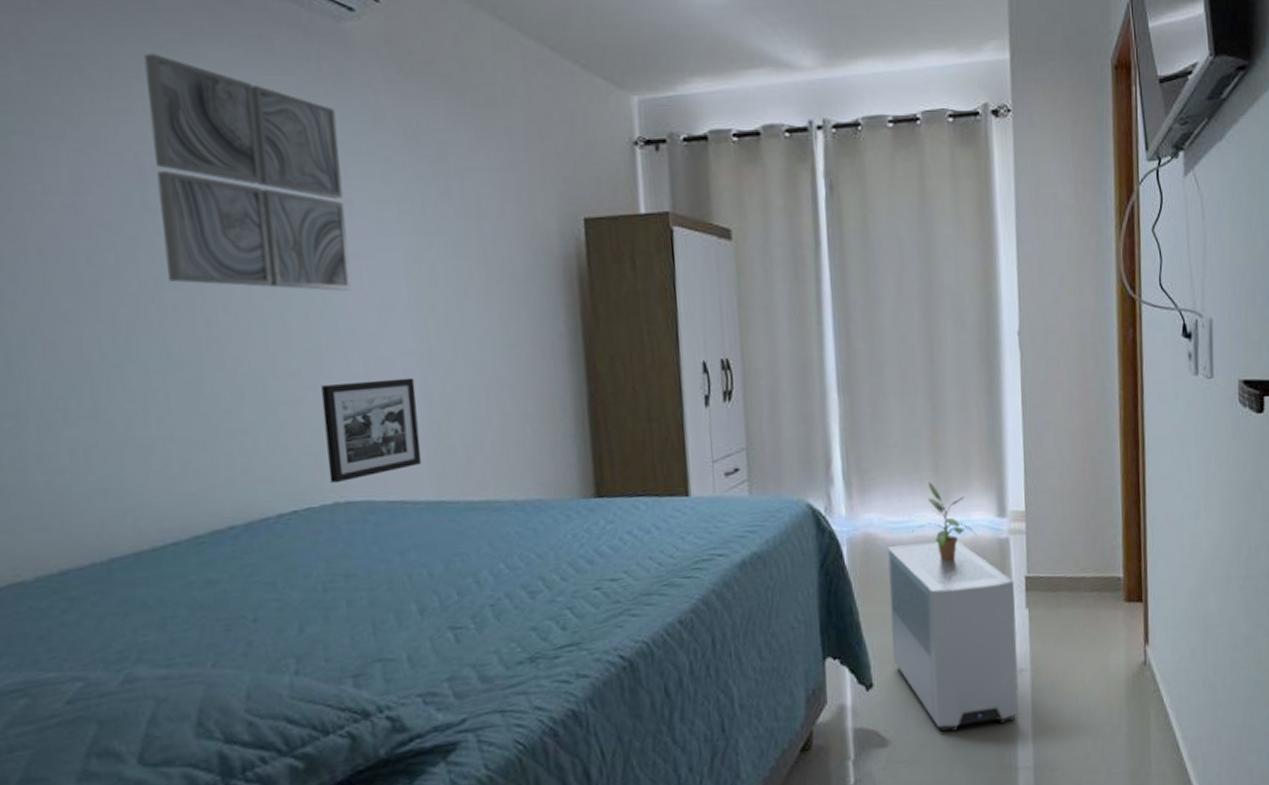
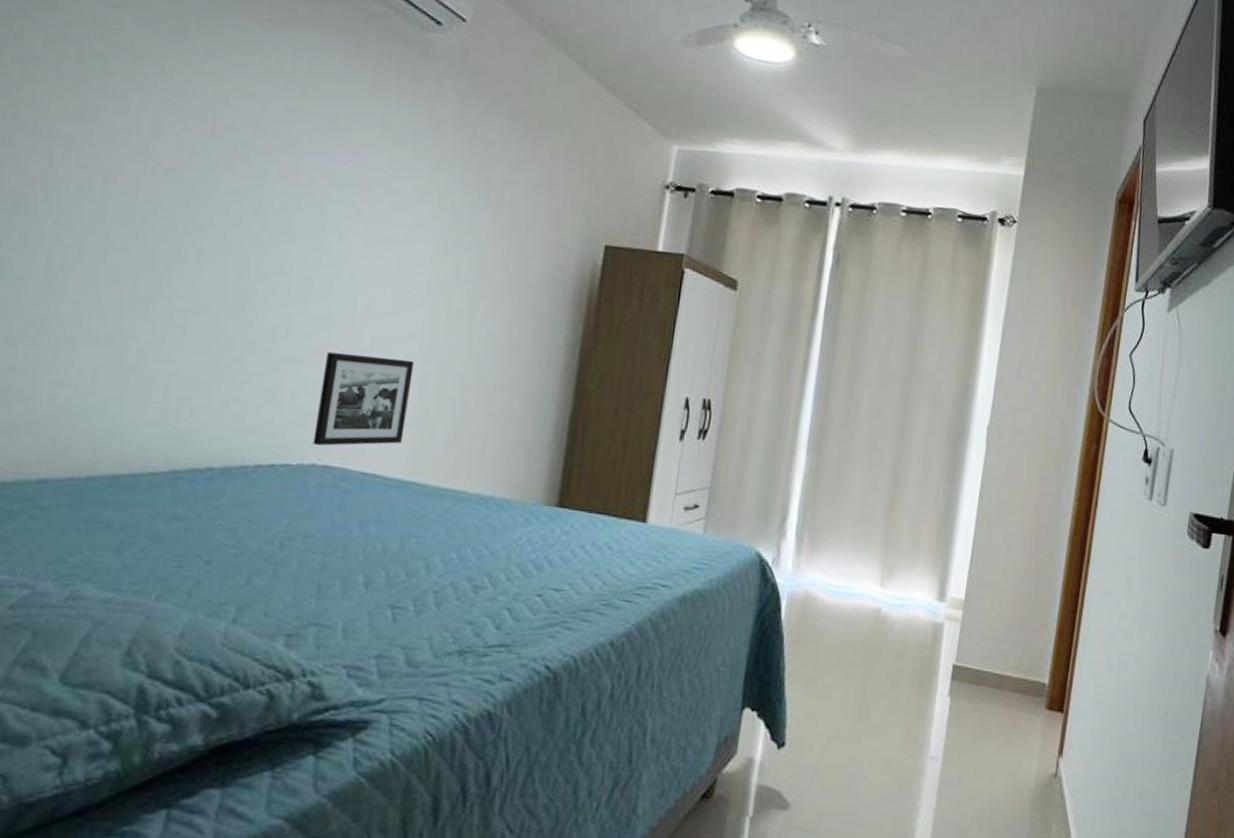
wall art: present [143,53,351,291] -> none [214,27,403,270]
air purifier: present [887,540,1019,732] -> none [809,609,942,809]
potted plant: present [912,482,977,562] -> none [852,553,914,635]

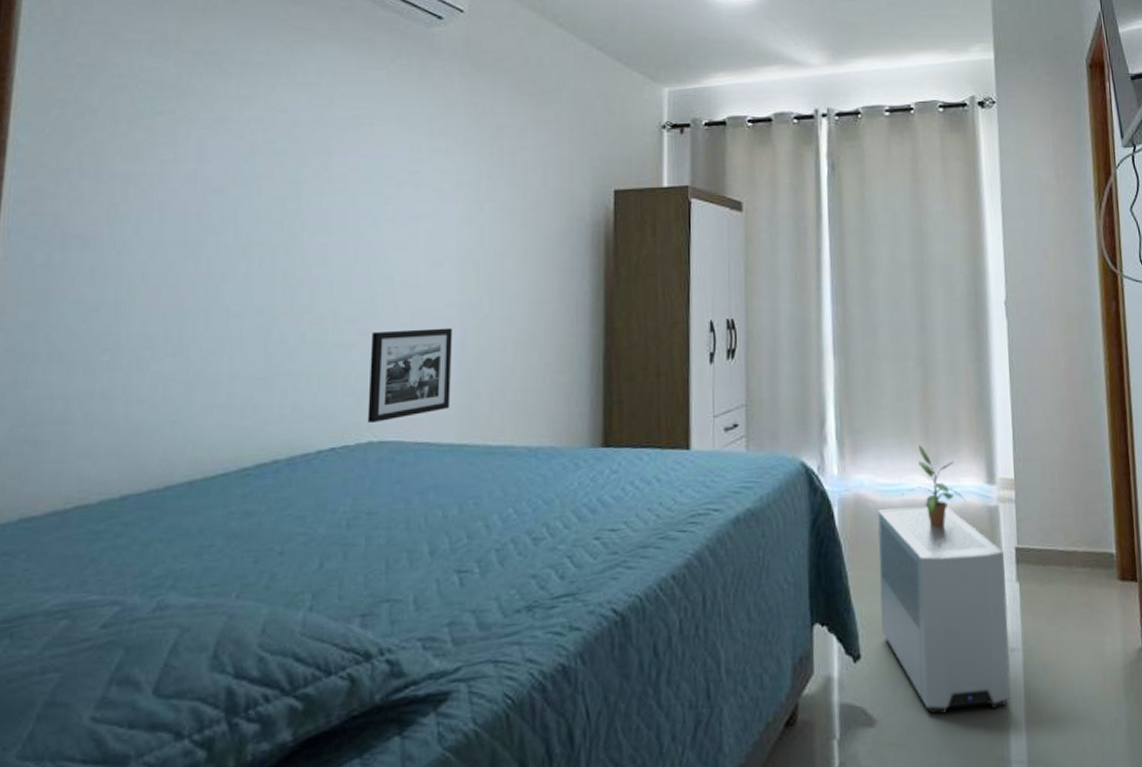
air purifier: none [809,609,942,809] -> present [878,506,1011,715]
potted plant: none [852,553,914,635] -> present [902,445,967,528]

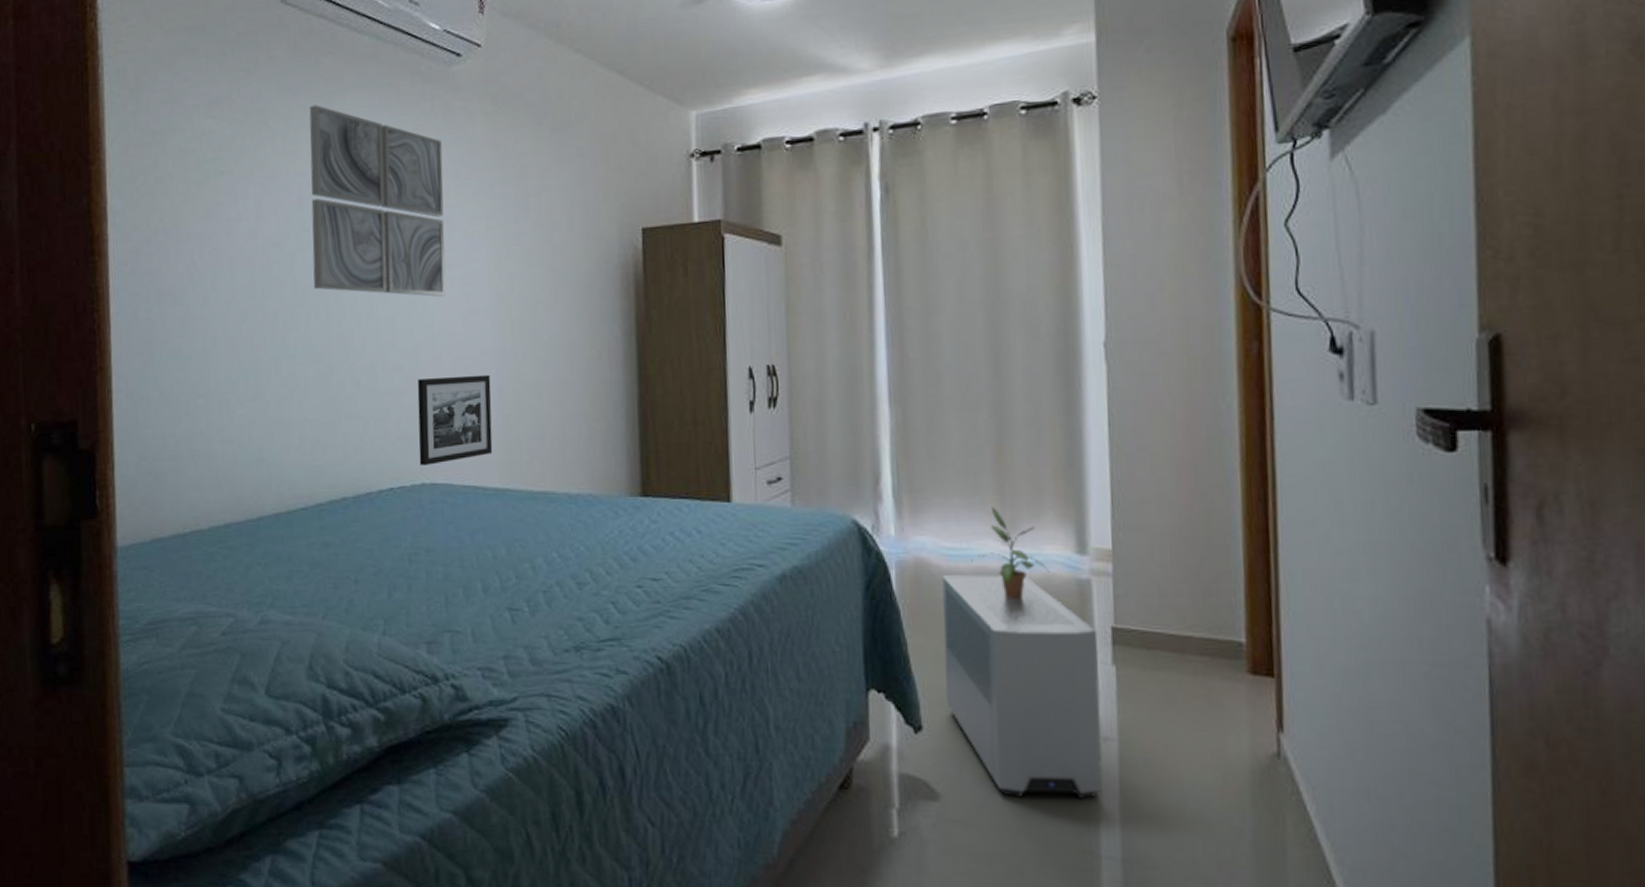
wall art: none [260,52,416,249] -> present [309,104,446,297]

